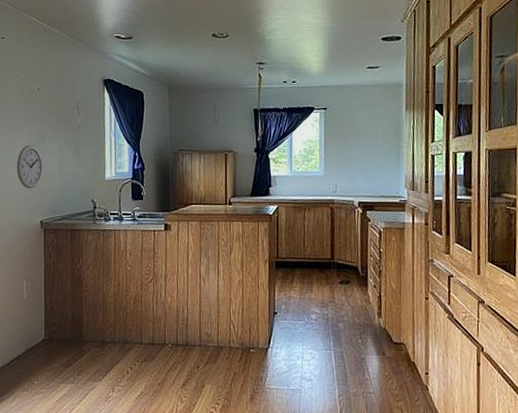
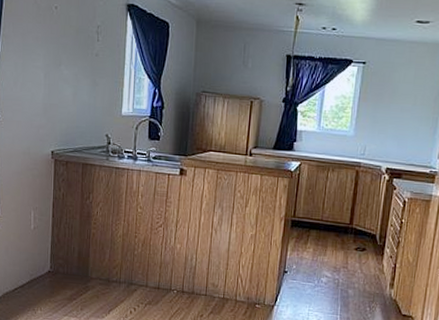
wall clock: present [16,145,42,189] -> none [29,68,56,116]

